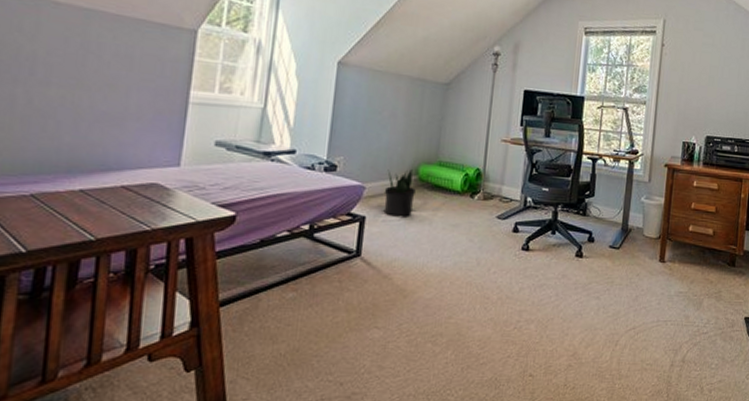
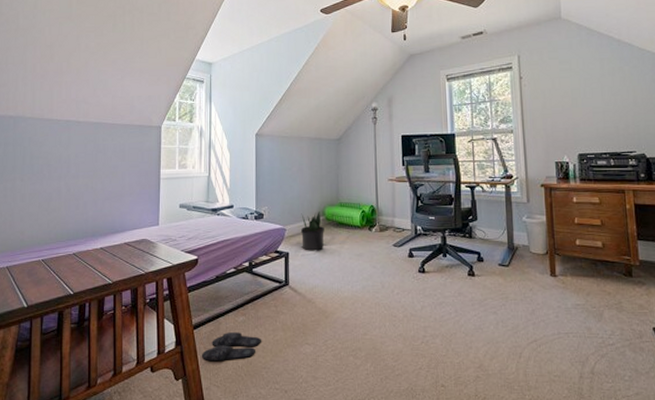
slippers: none [229,312,316,348] -> present [202,332,261,362]

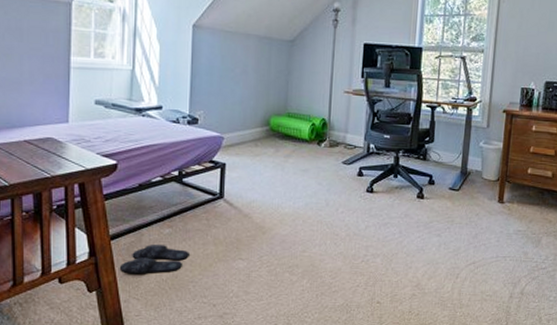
planter: present [301,211,324,251] -> none [241,121,268,164]

